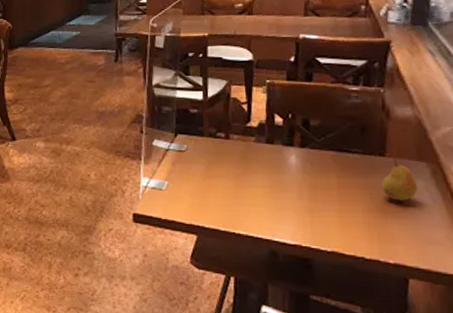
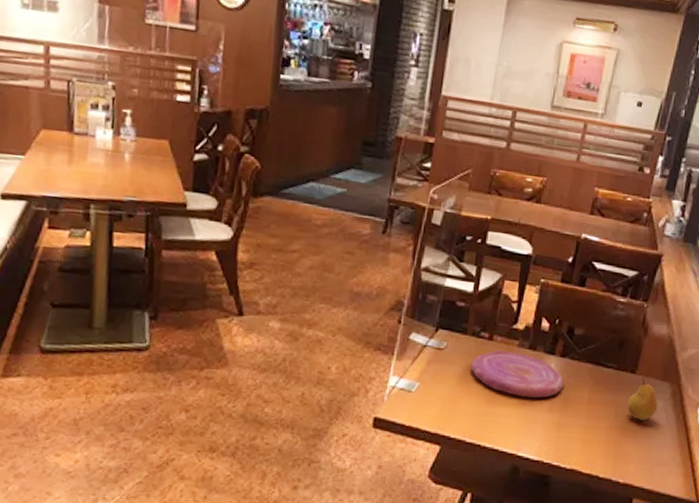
plate: none [213,146,309,188] -> present [471,349,564,399]

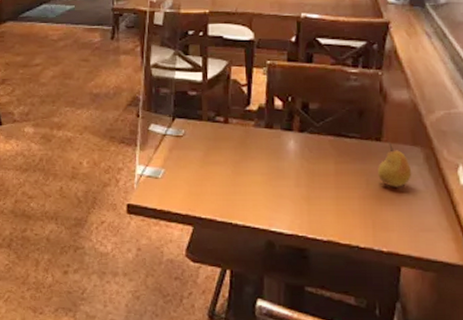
plate: present [471,349,564,399] -> none [211,131,307,175]

